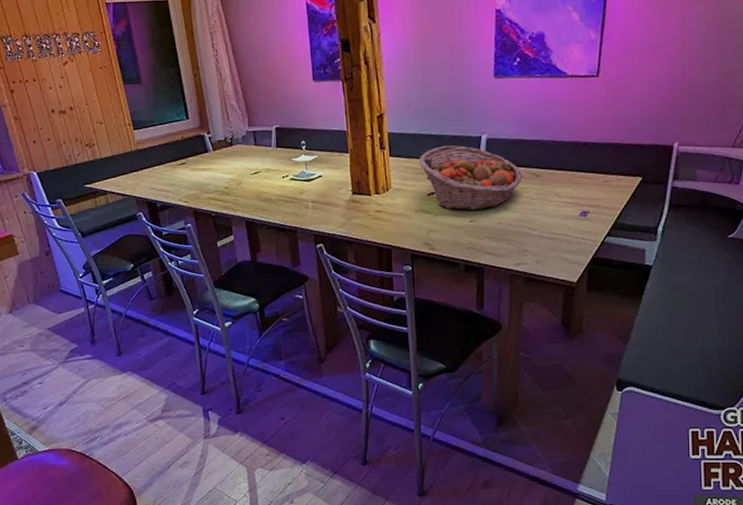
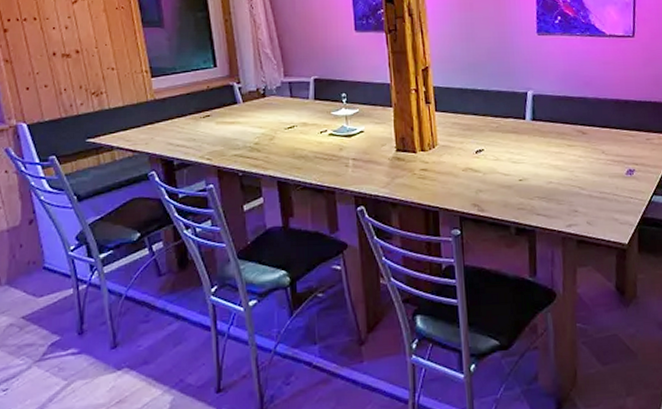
fruit basket: present [419,145,522,211] -> none [465,101,569,169]

